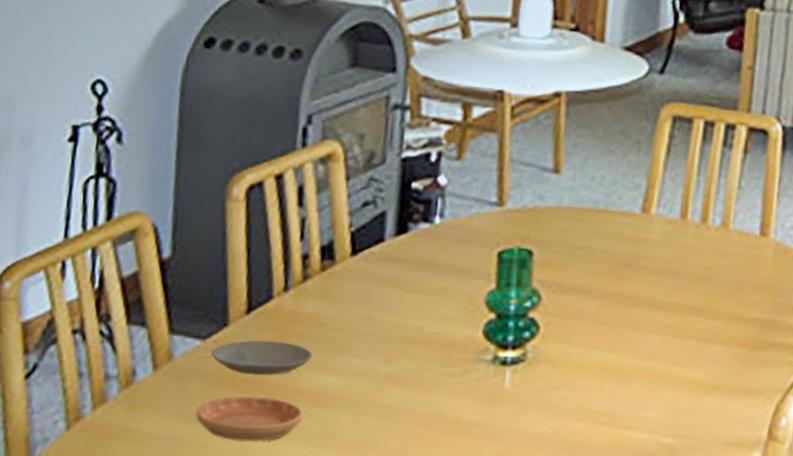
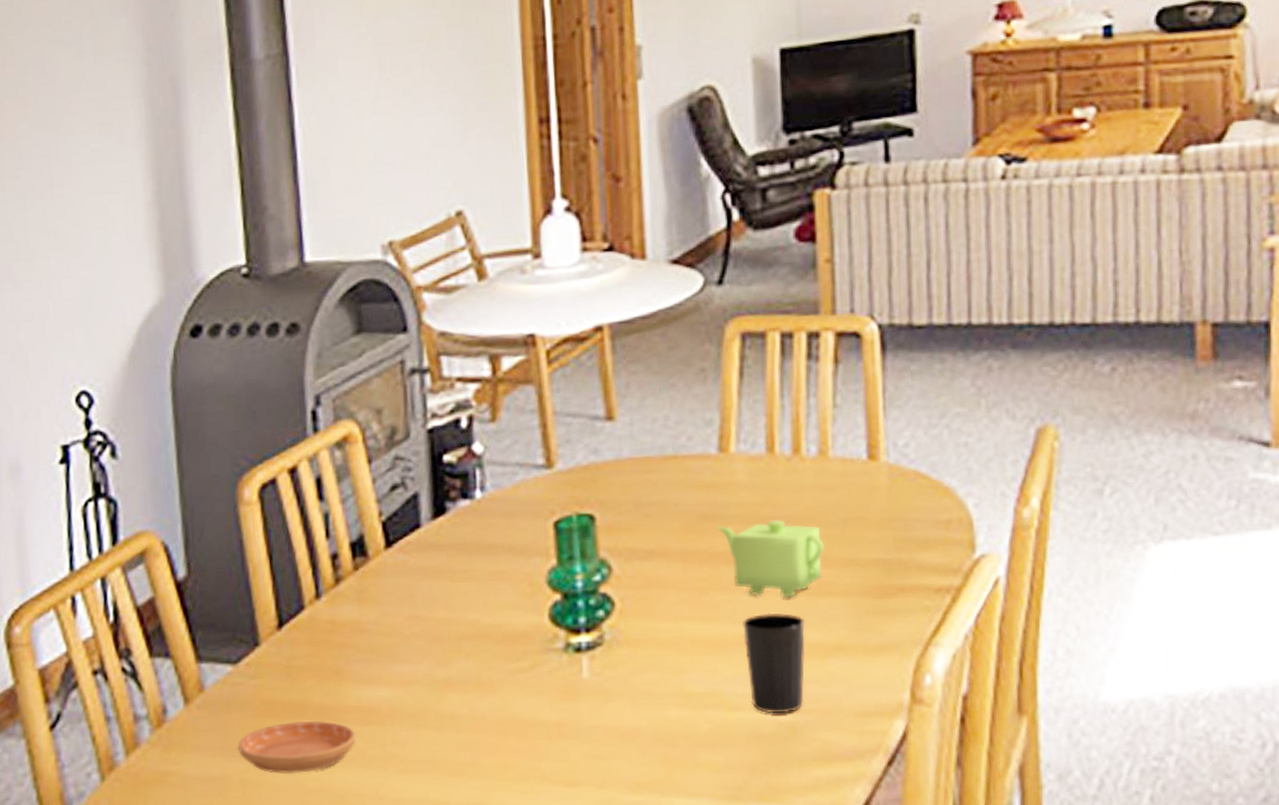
plate: present [211,340,313,376] -> none [245,656,358,698]
teapot: none [630,273,717,341] -> present [715,520,825,598]
cup: none [640,351,693,437] -> present [743,613,806,714]

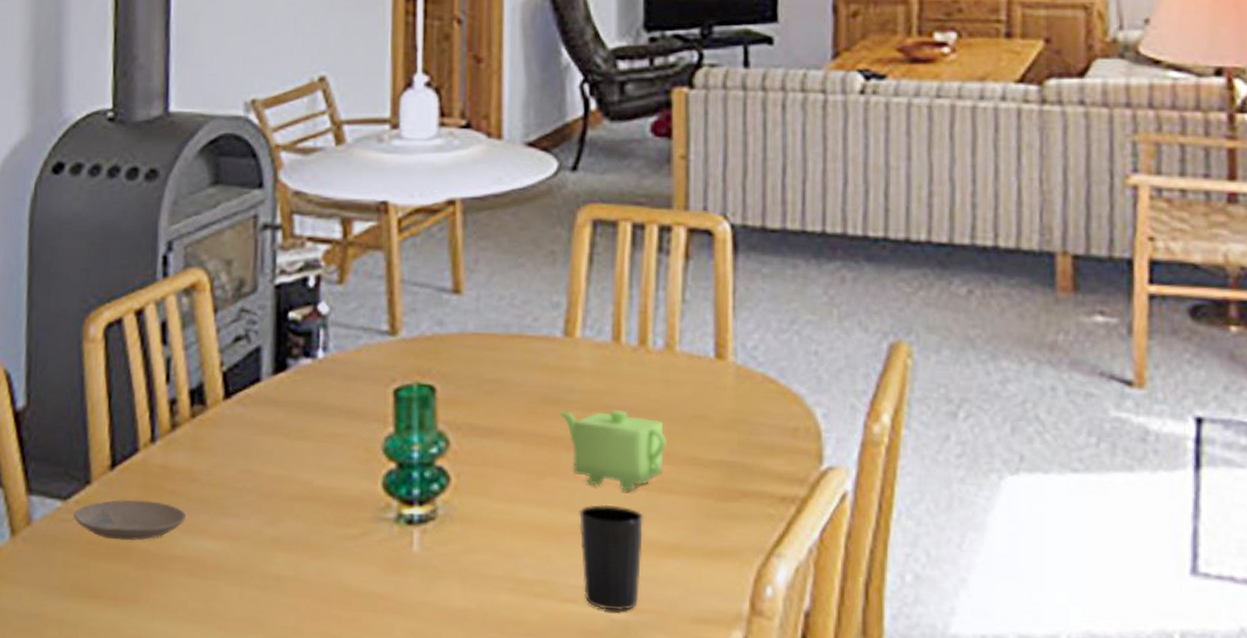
saucer: present [238,720,357,774] -> none [60,564,180,619]
plate: none [245,656,358,698] -> present [73,499,187,541]

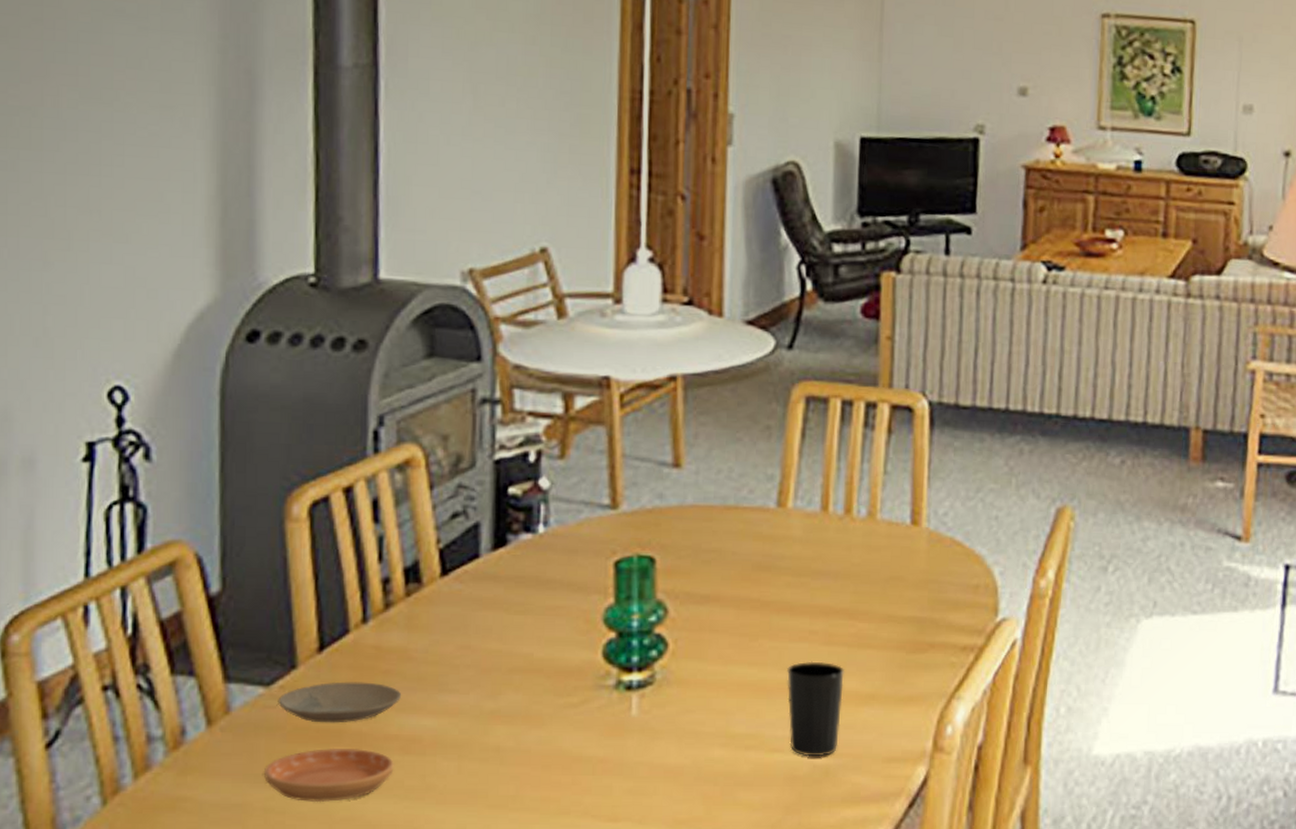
saucer: none [60,564,180,619] -> present [264,747,395,803]
teapot: present [556,409,668,491] -> none [769,574,868,648]

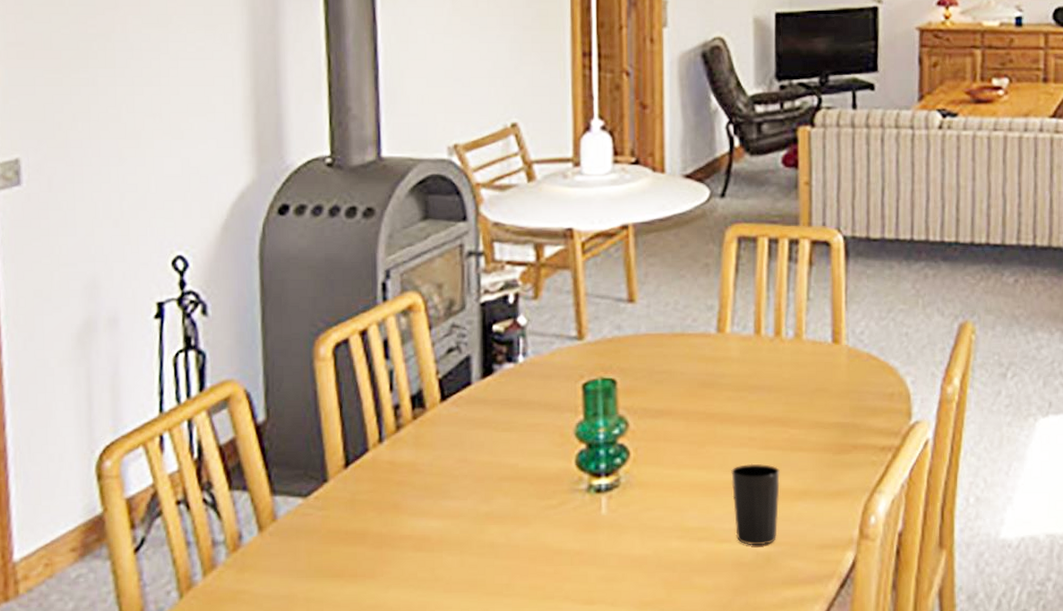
saucer: present [264,747,395,803] -> none [305,547,410,593]
plate: present [278,682,402,723] -> none [314,492,413,527]

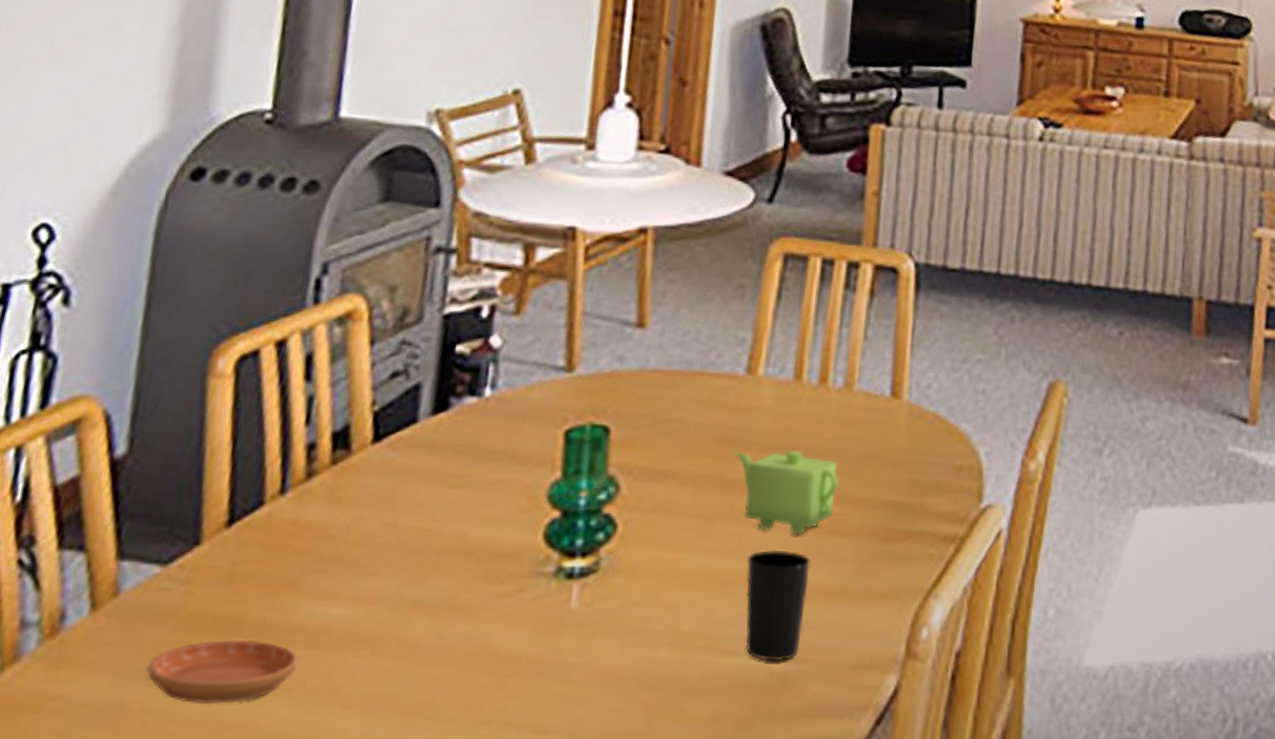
saucer: none [305,547,410,593] -> present [148,639,299,705]
teapot: none [712,389,798,452] -> present [733,450,840,535]

